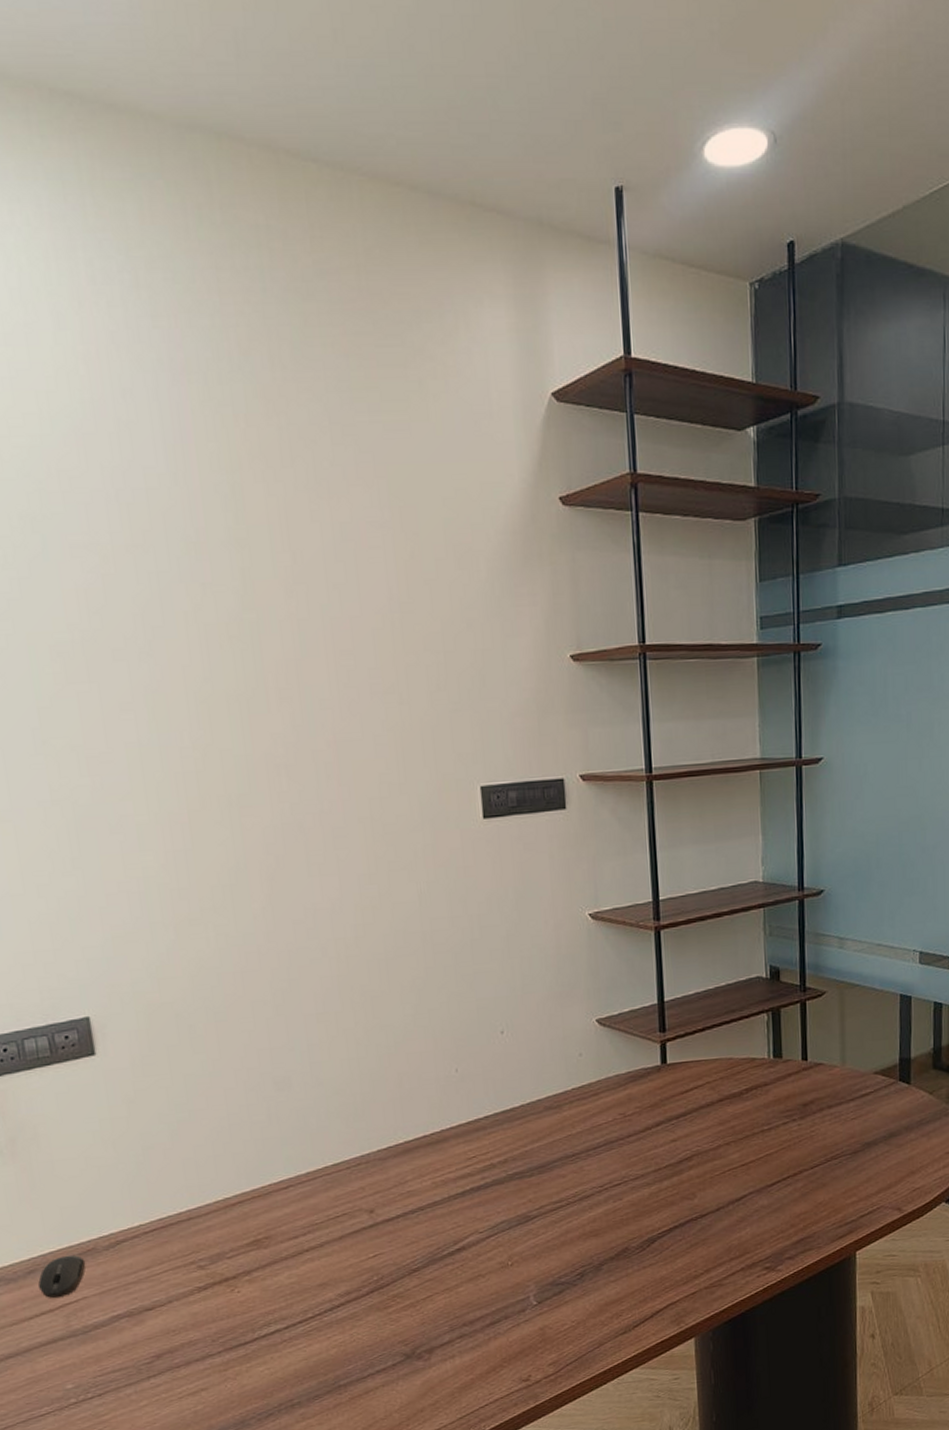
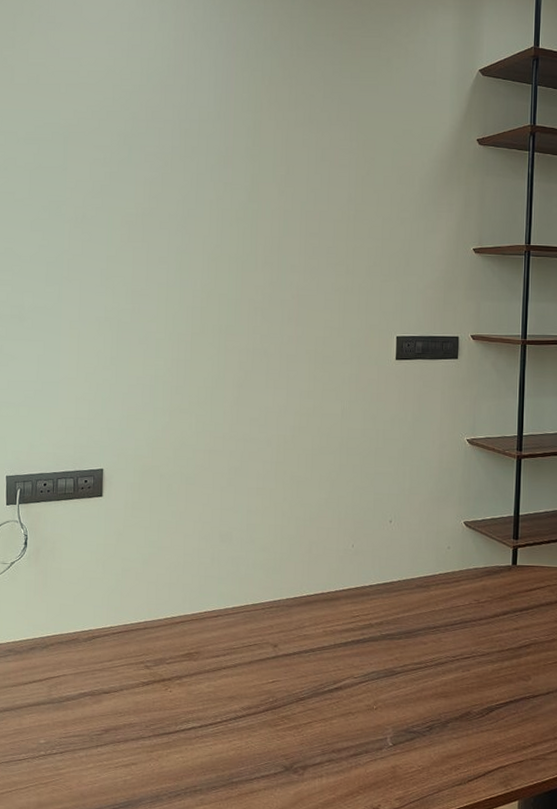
computer mouse: present [38,1255,86,1299] -> none [36,641,70,672]

